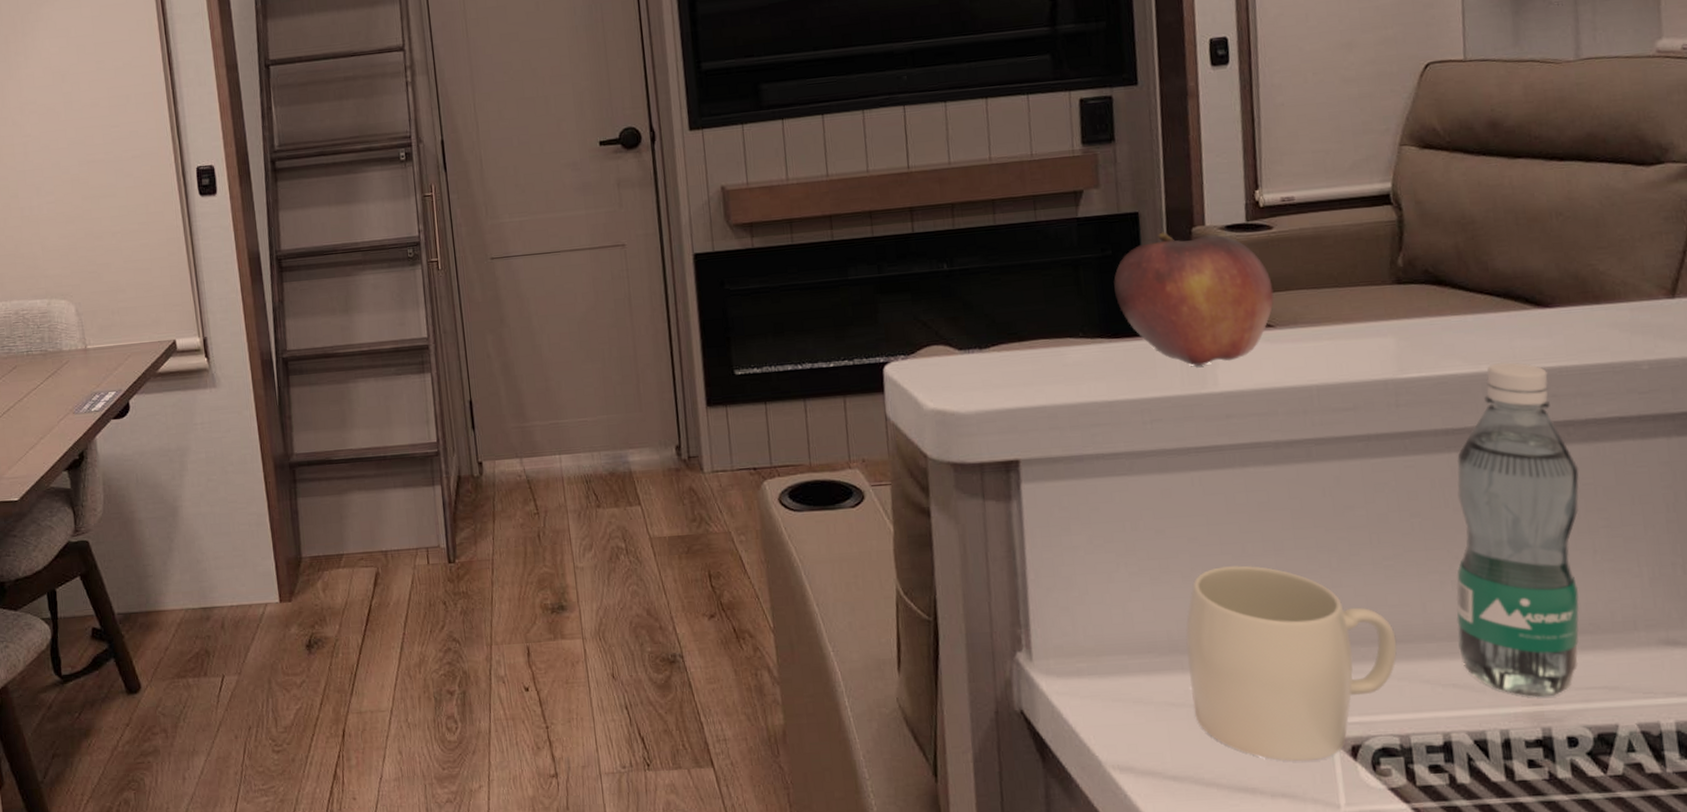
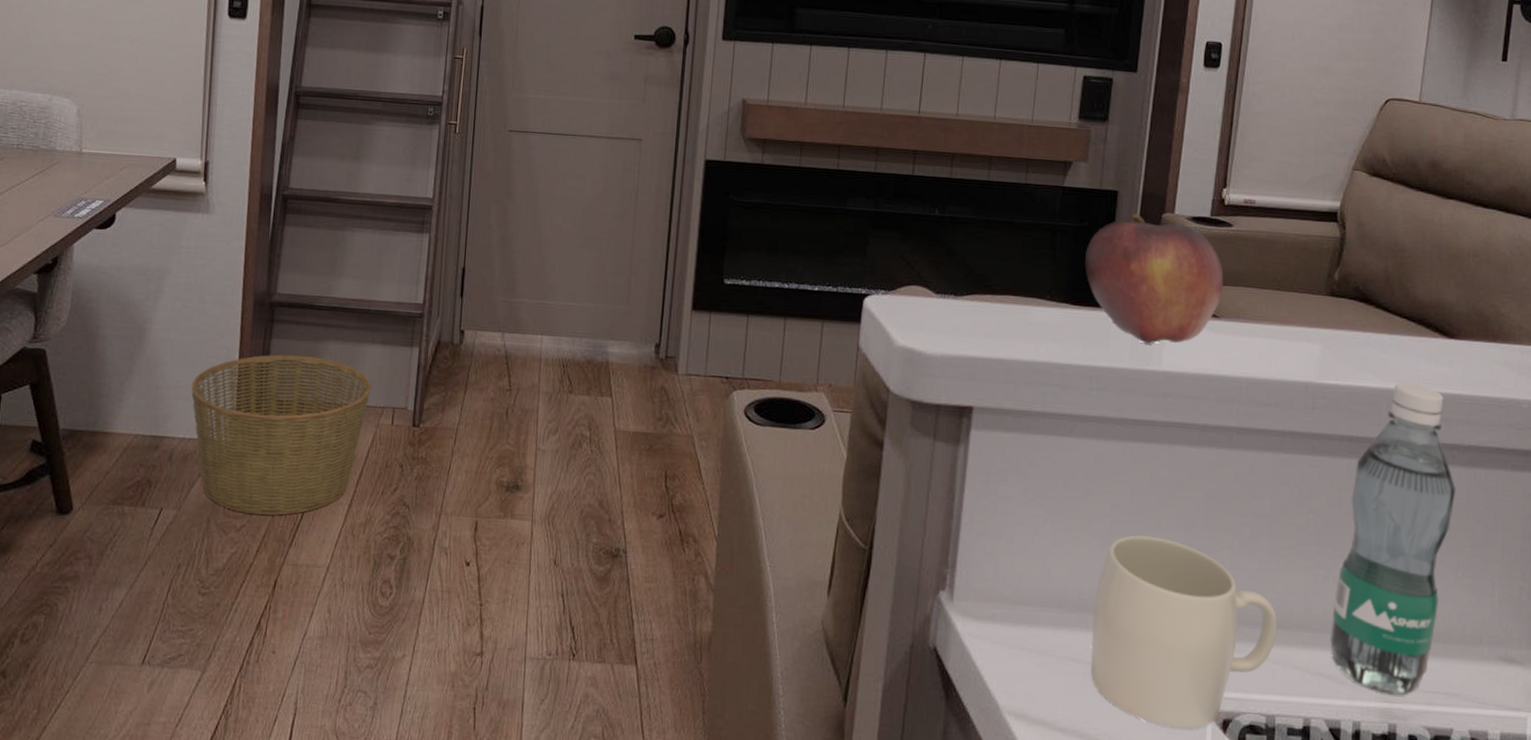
basket: none [229,509,402,670] -> present [191,354,372,516]

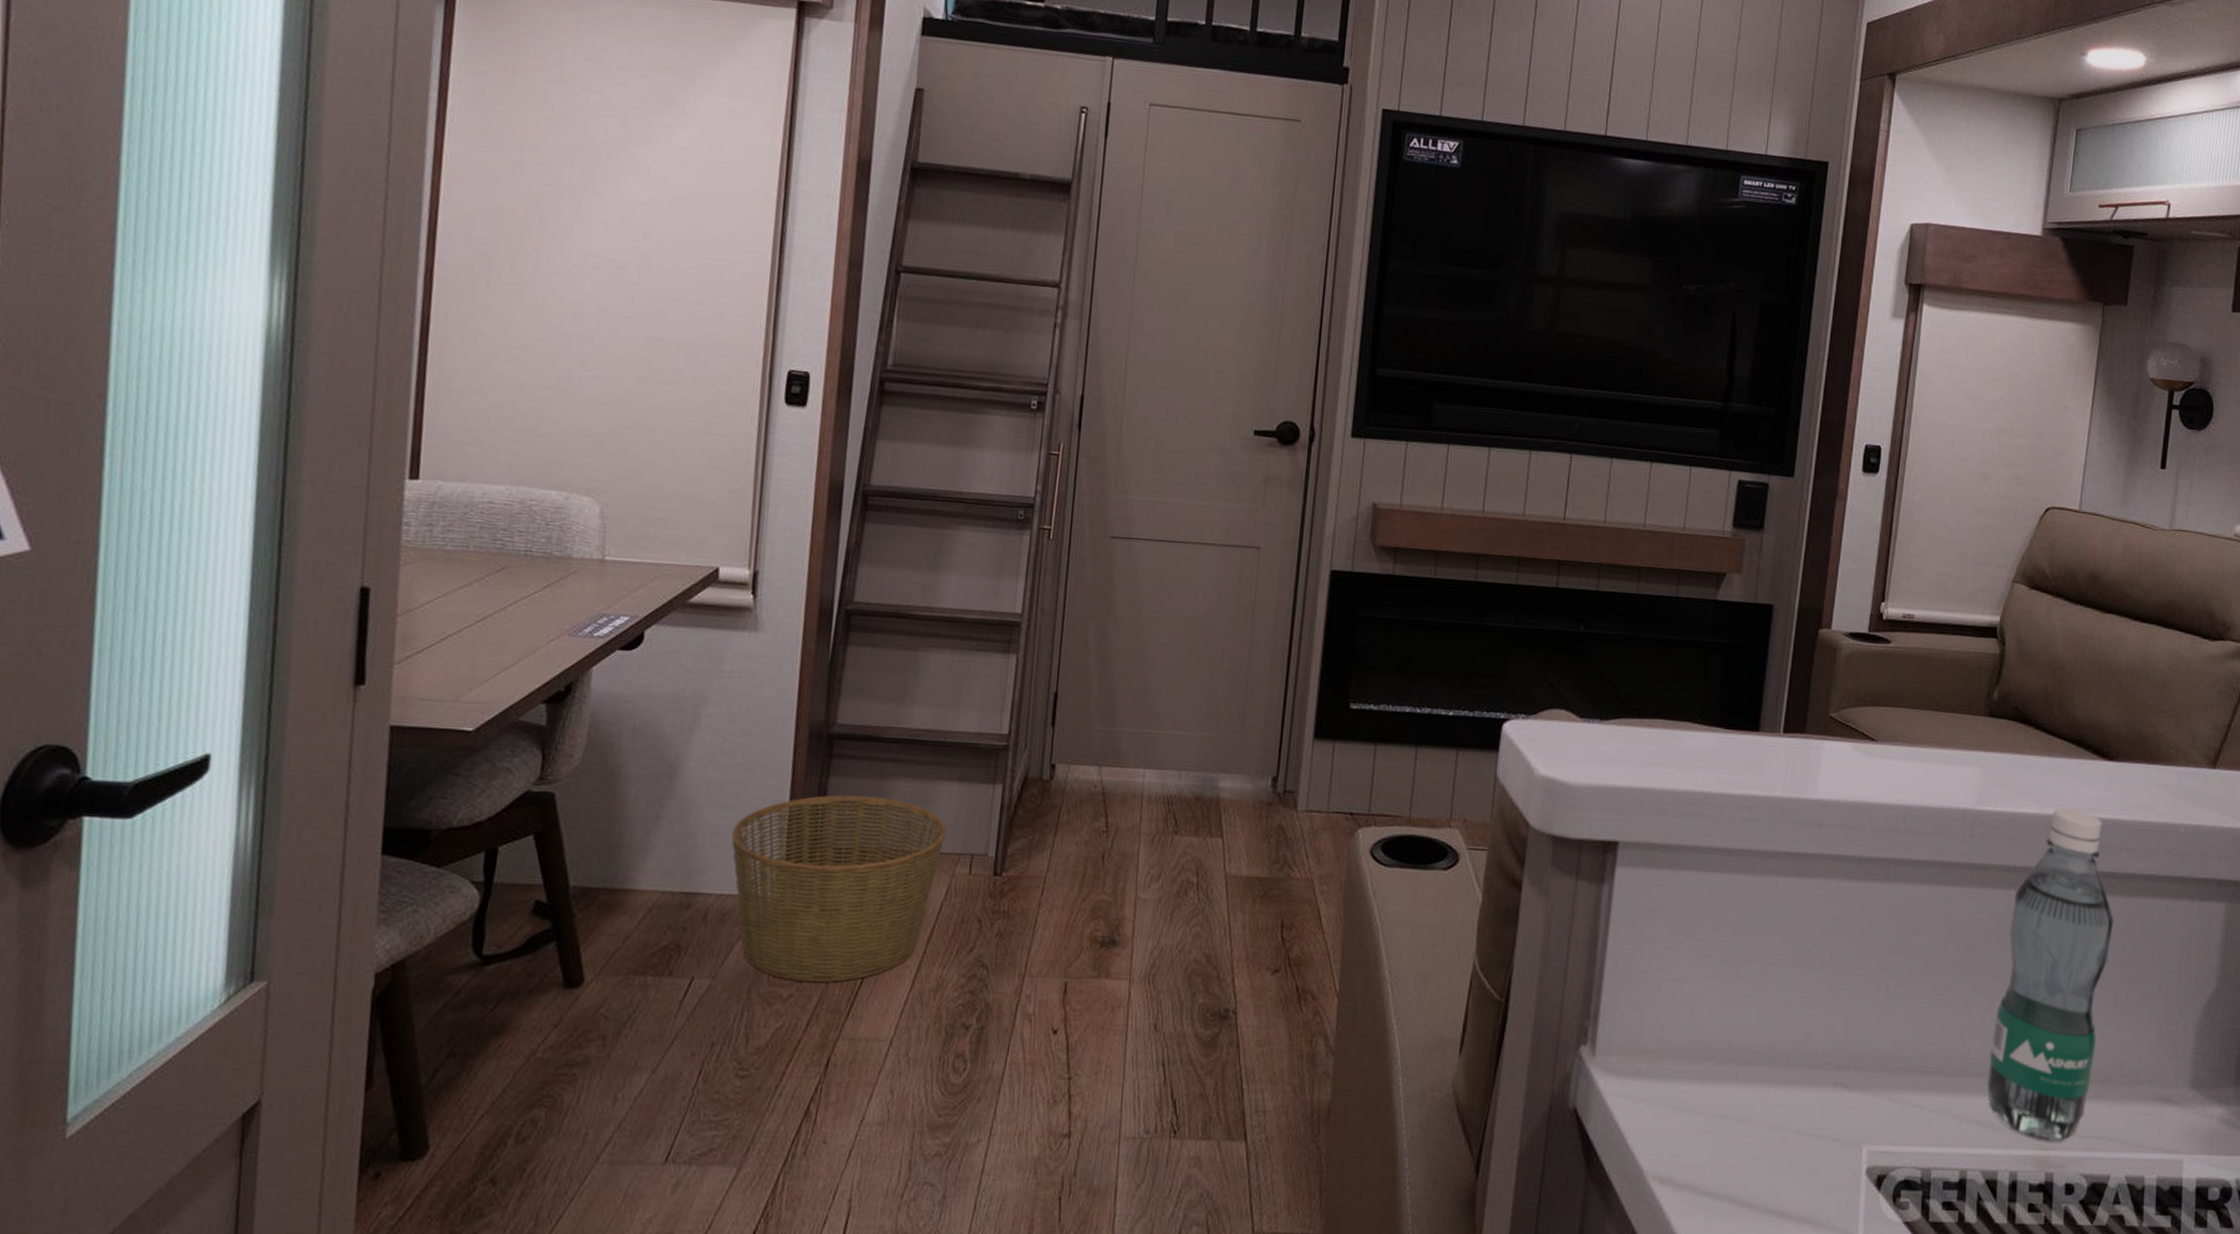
fruit: present [1085,213,1224,344] -> none [1738,628,1882,769]
mug: present [1090,535,1278,730] -> none [1740,978,1934,1188]

